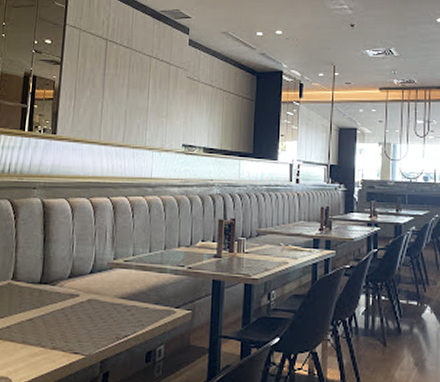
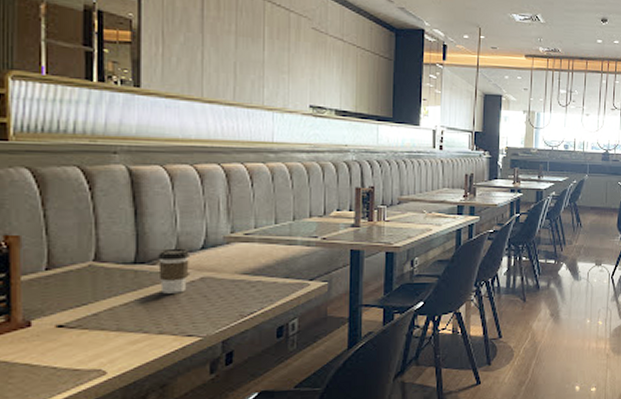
coffee cup: none [56,271,81,313] -> present [158,248,189,294]

